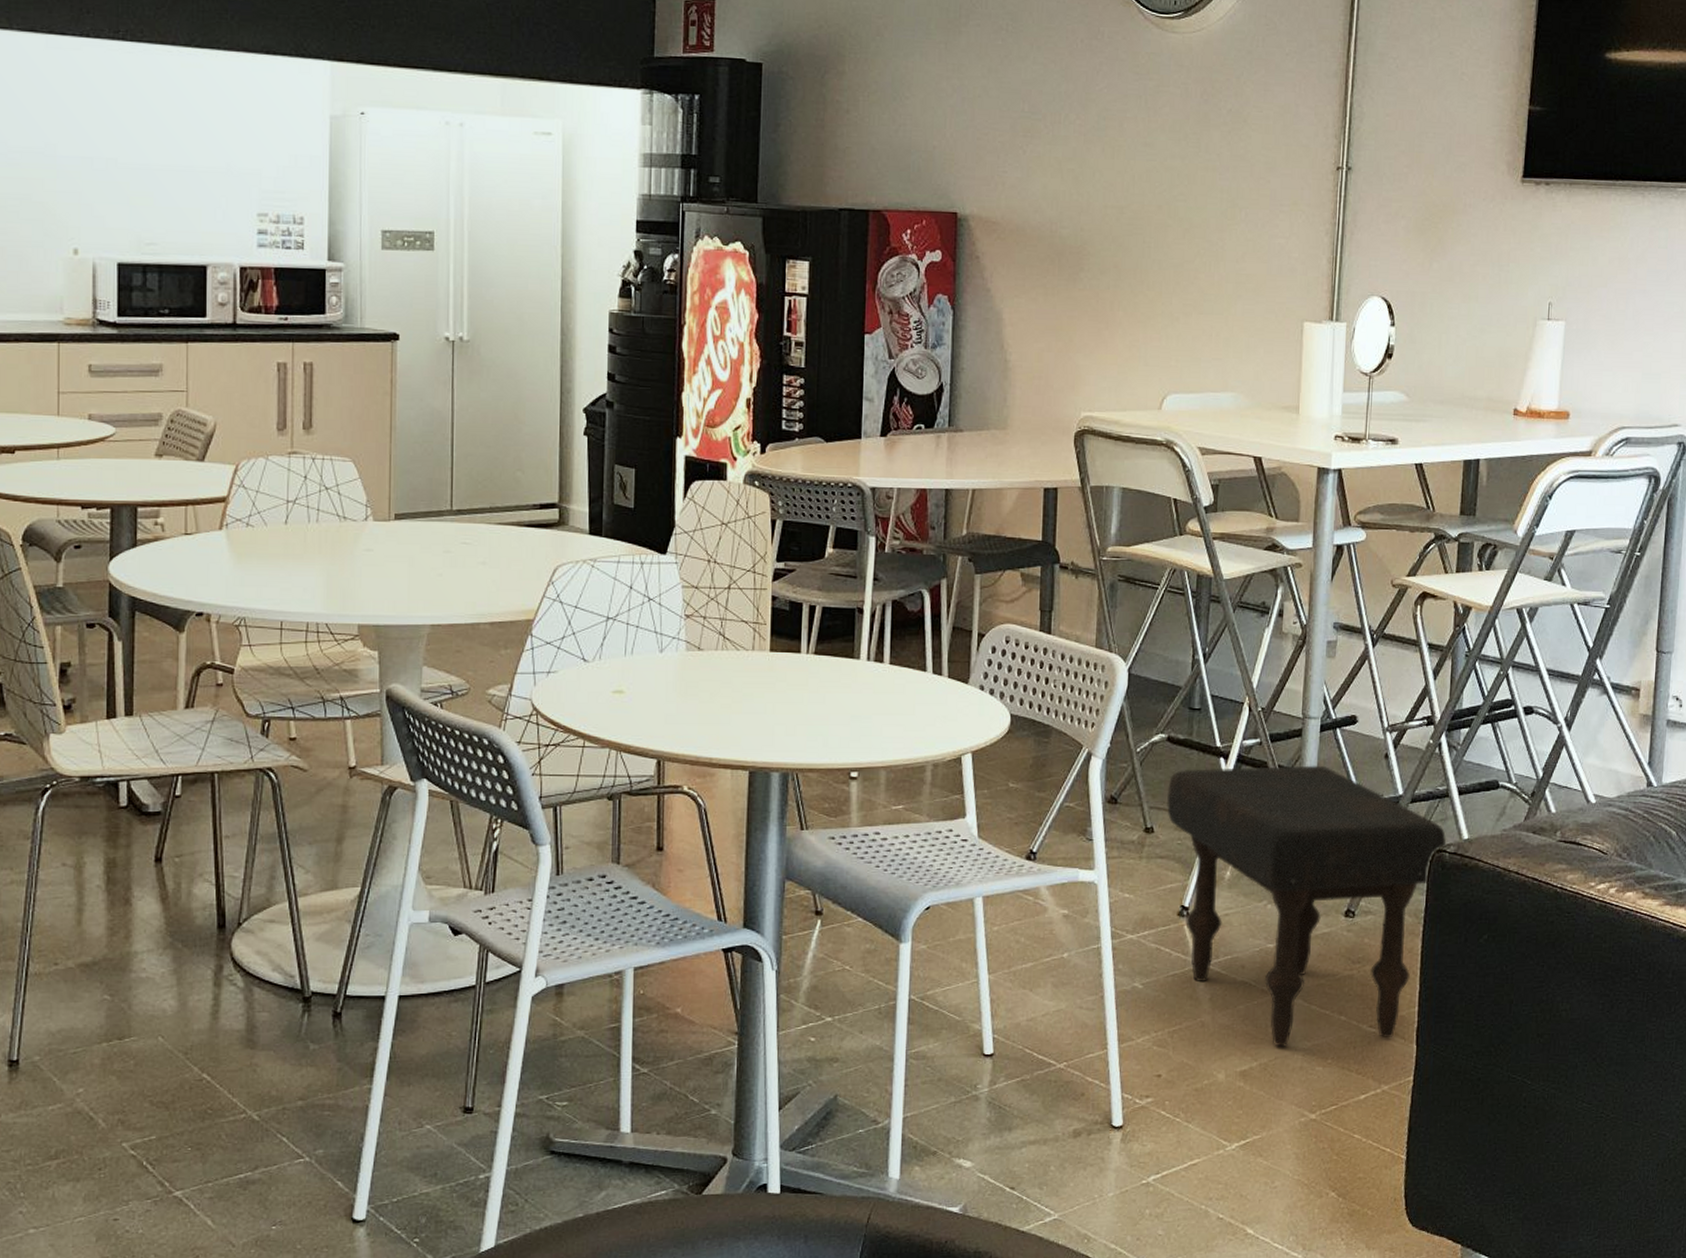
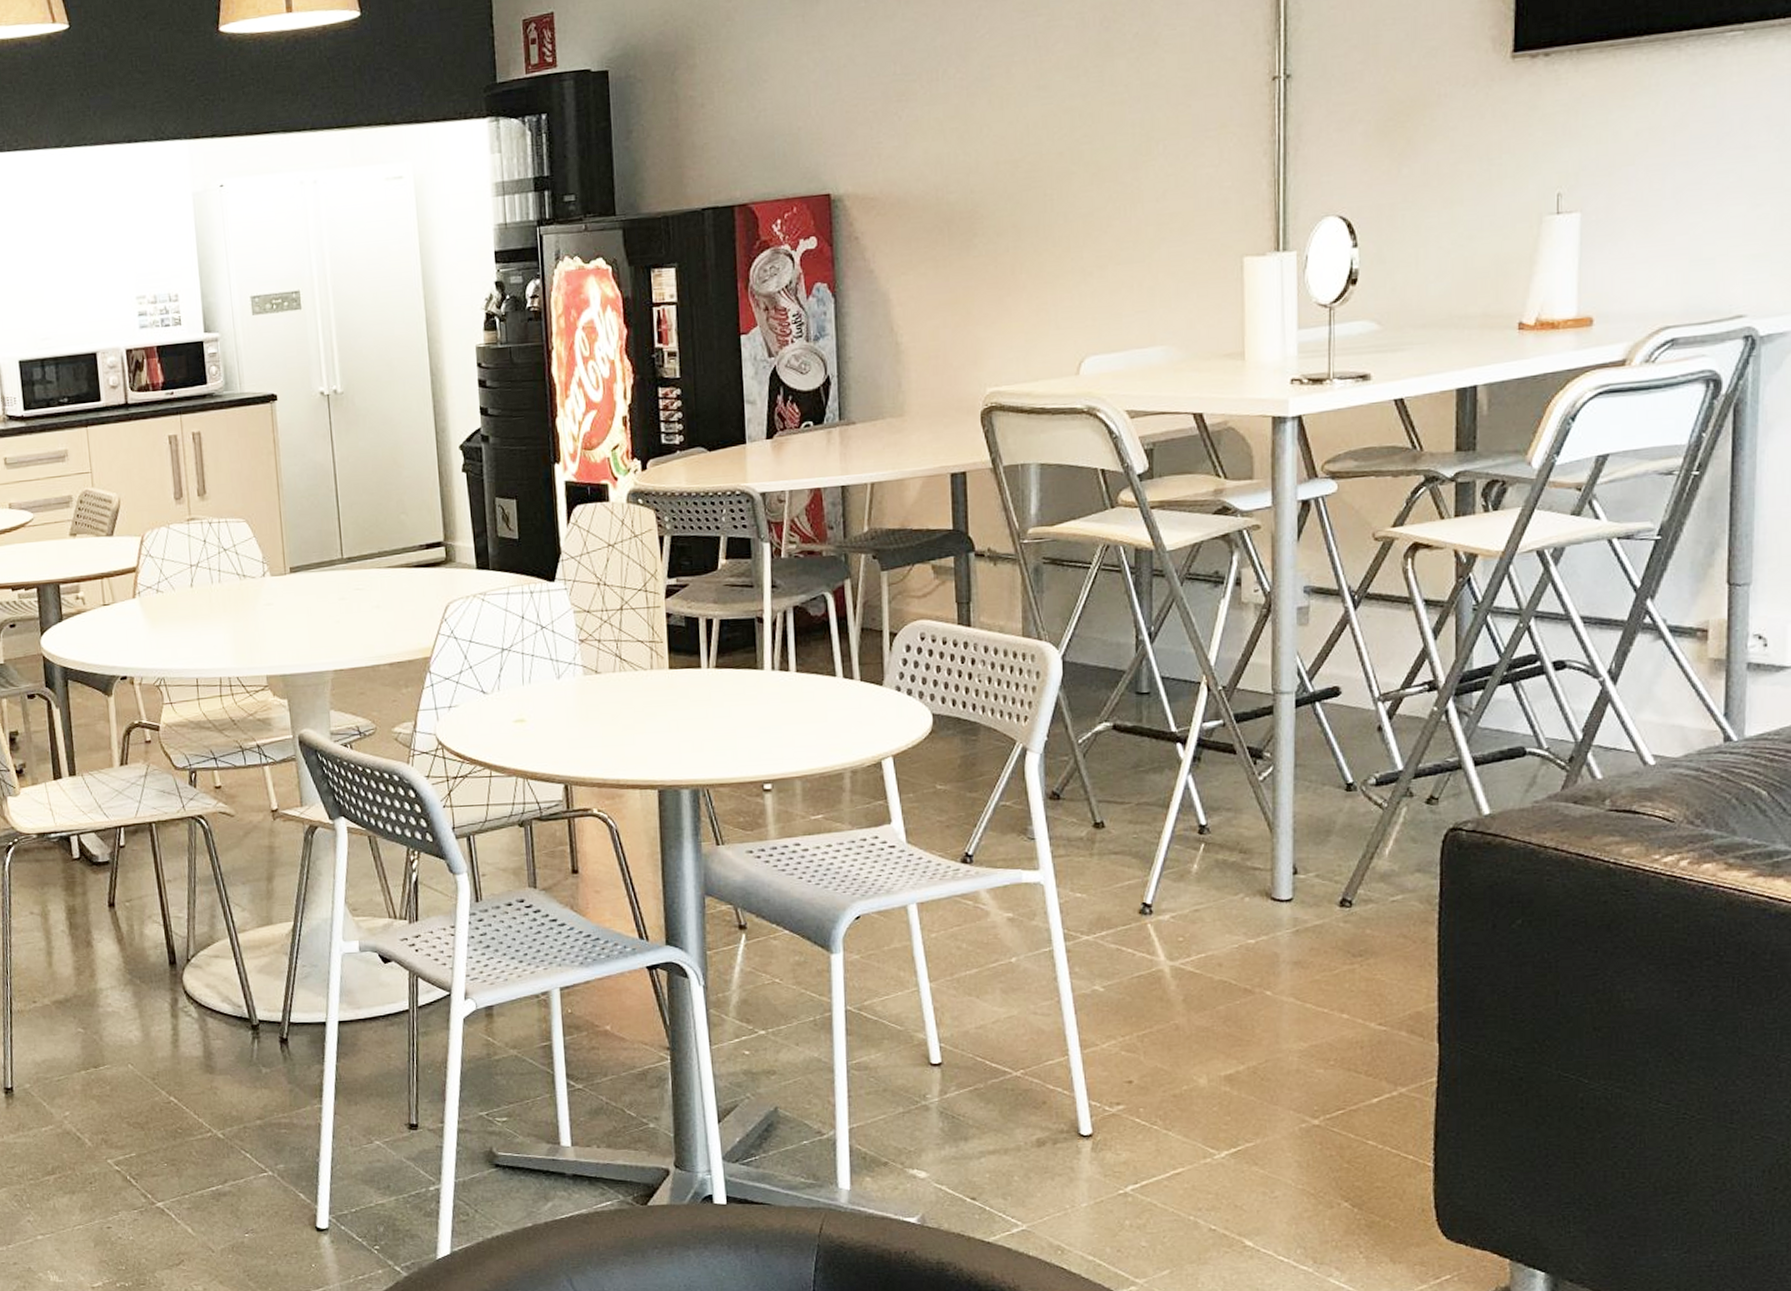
ottoman: present [1166,765,1447,1047] -> none [1116,744,1462,1049]

